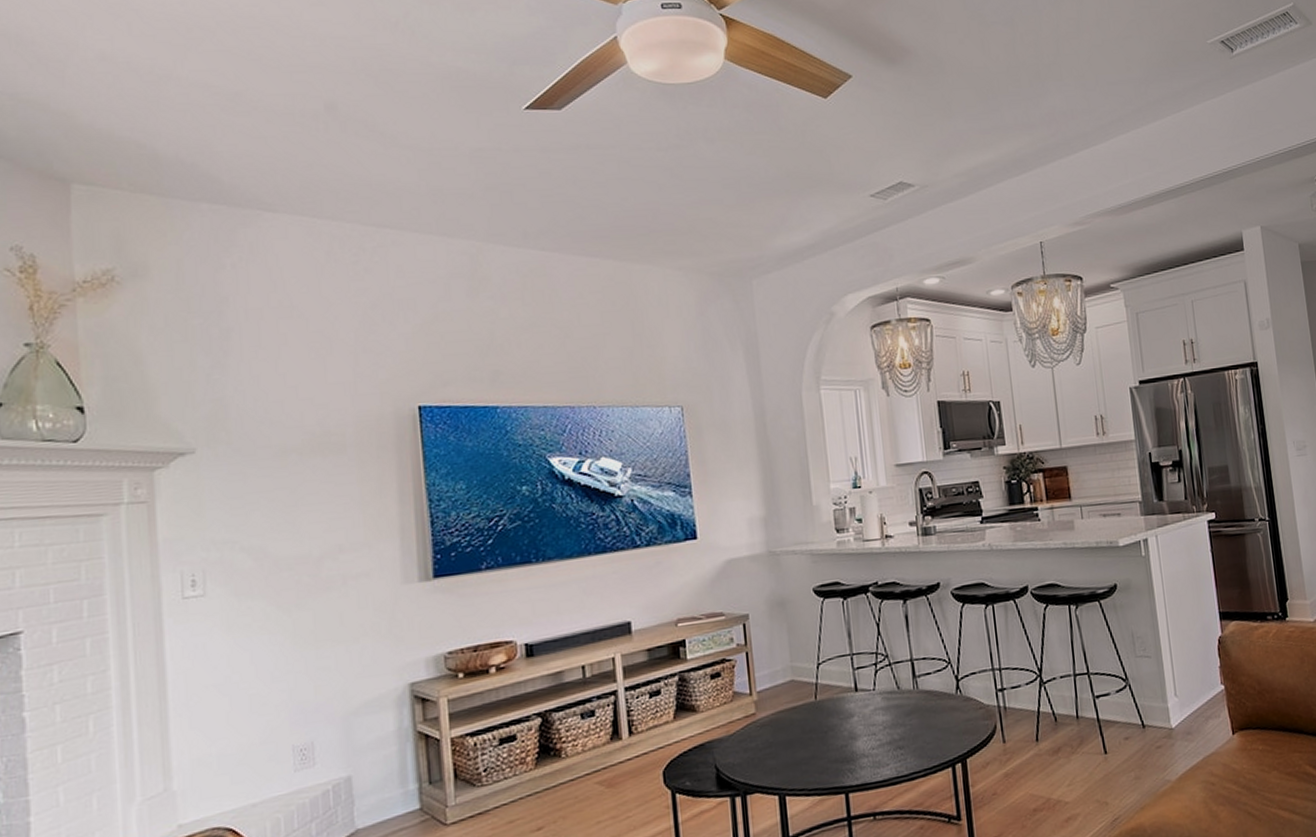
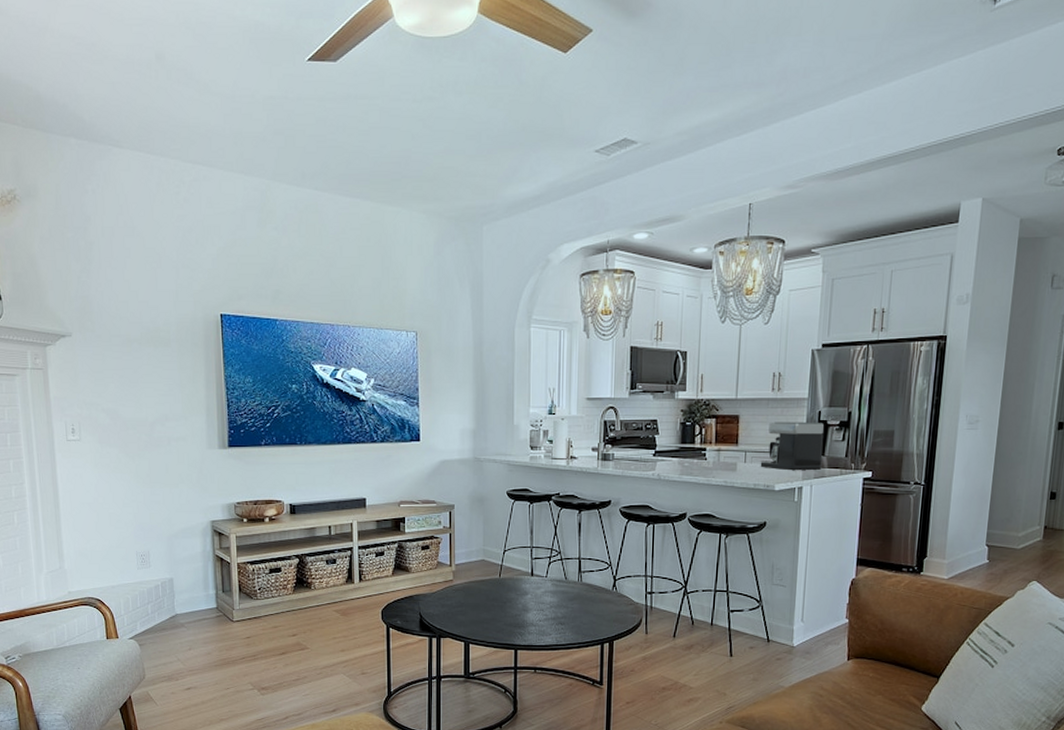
coffee maker: none [1098,464,1164,523] -> present [760,421,824,471]

